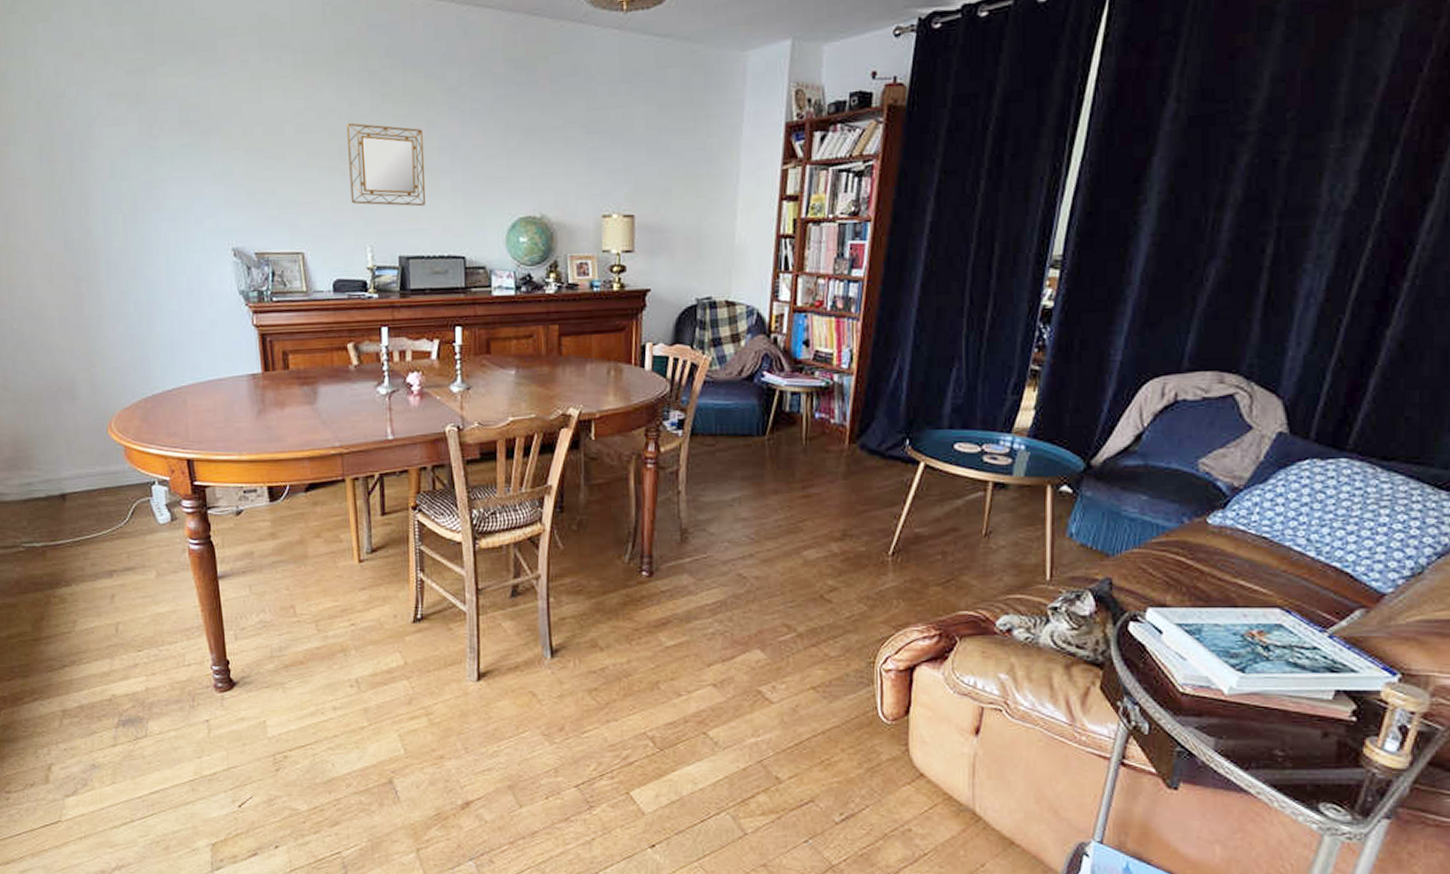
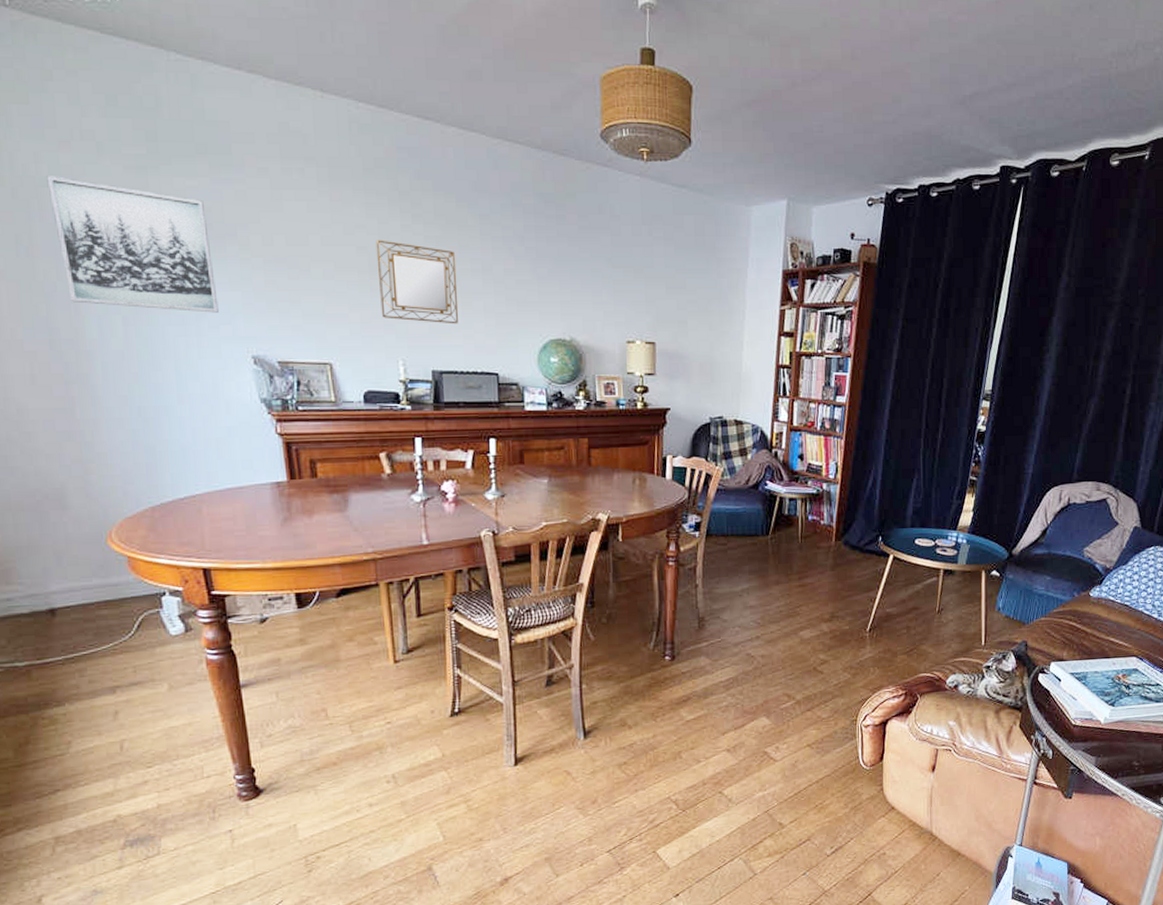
wall art: none [64,86,204,208] -> present [46,176,219,313]

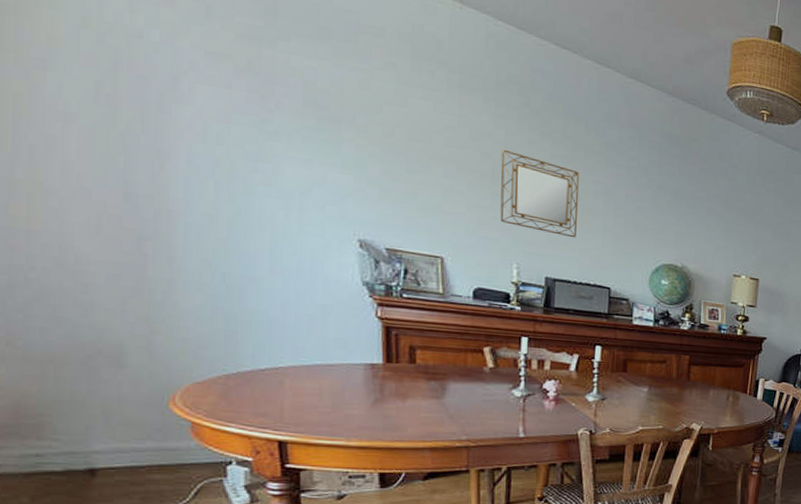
wall art: present [46,176,219,313] -> none [142,27,327,193]

